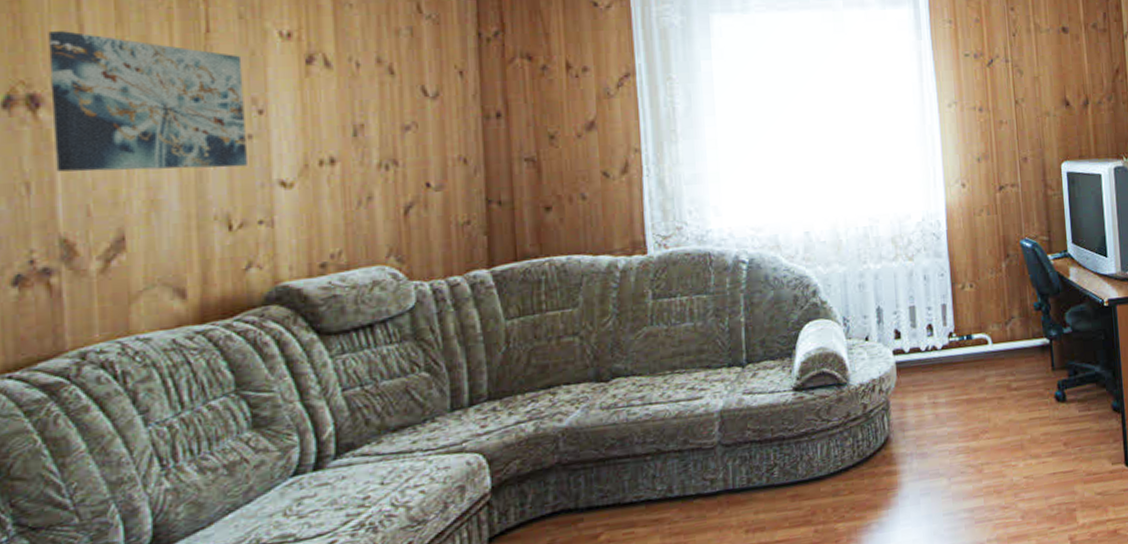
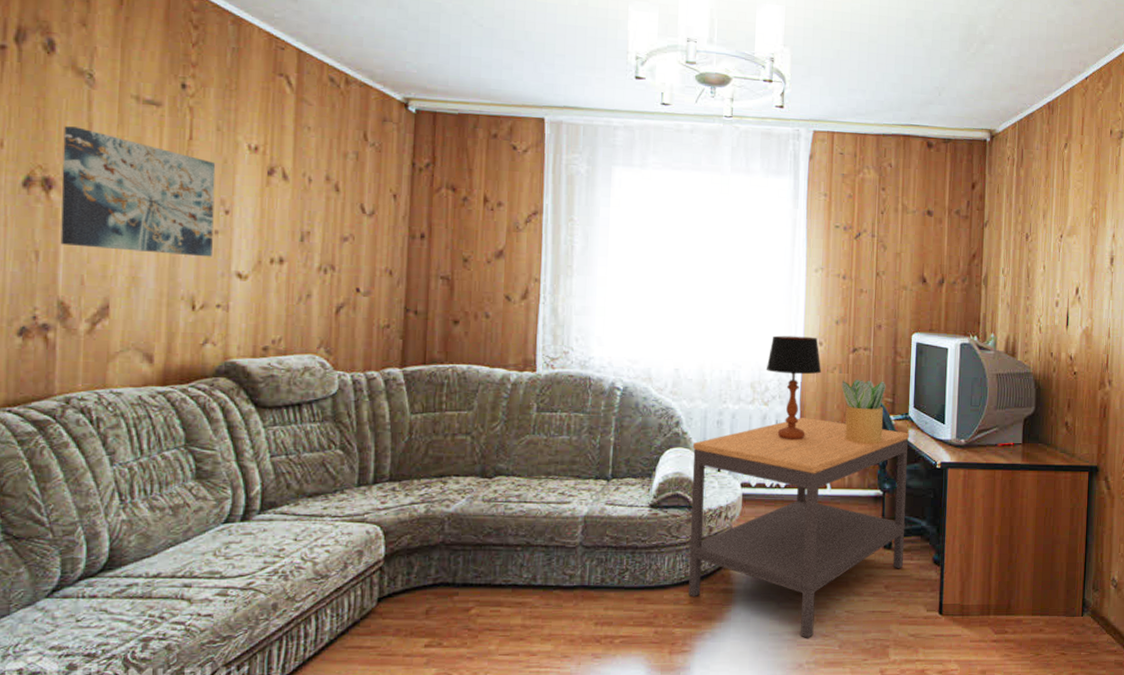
side table: none [835,268,1081,514] -> present [688,417,909,638]
table lamp: none [906,178,968,295] -> present [765,335,822,439]
potted plant: none [991,218,1043,291] -> present [841,379,886,444]

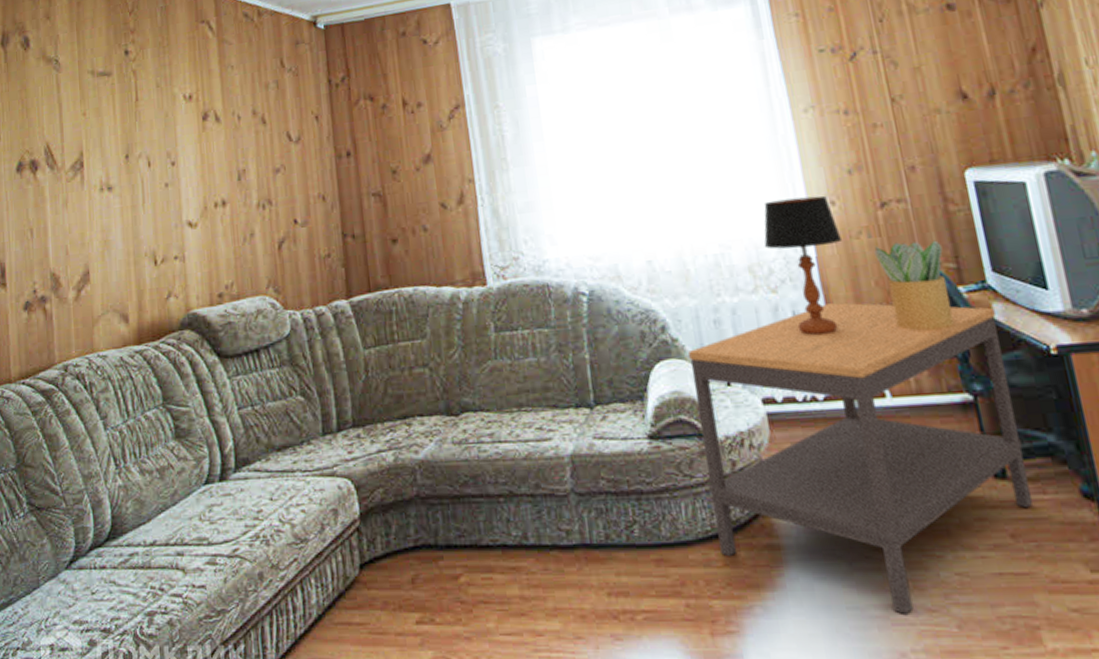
wall art: present [60,126,216,257] -> none [42,109,165,220]

